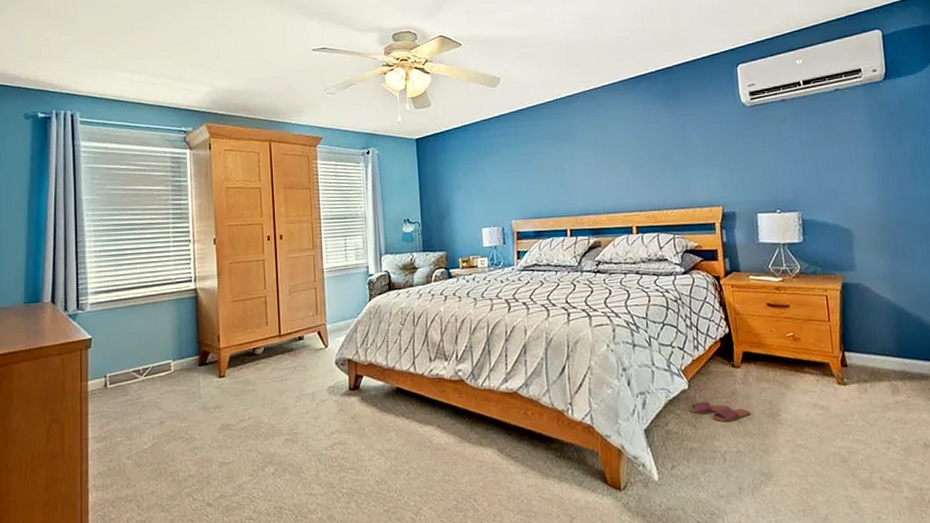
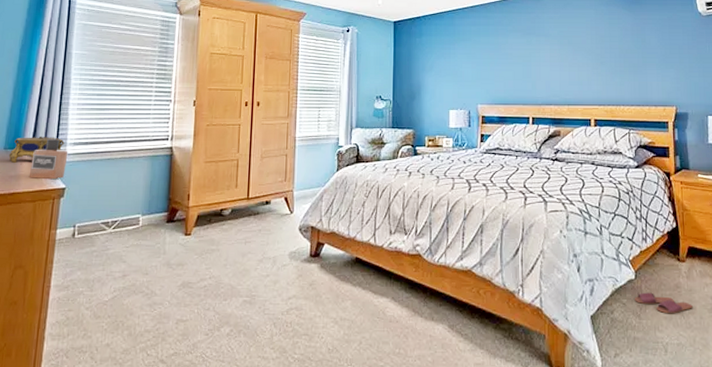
clock: none [30,287,85,317] -> present [8,136,65,163]
perfume: none [53,289,91,331] -> present [29,139,68,179]

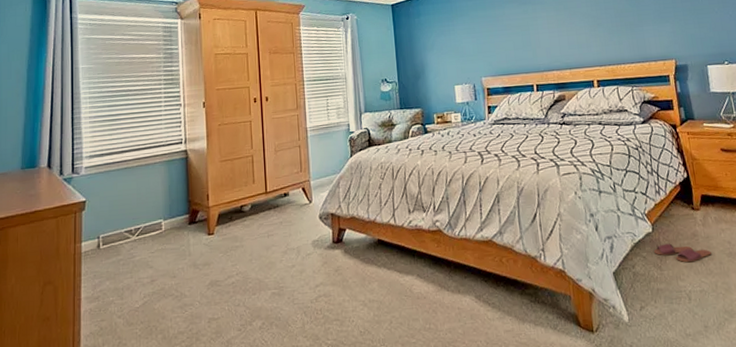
clock: present [8,136,65,163] -> none [26,152,80,182]
perfume: present [29,139,68,179] -> none [48,154,85,195]

